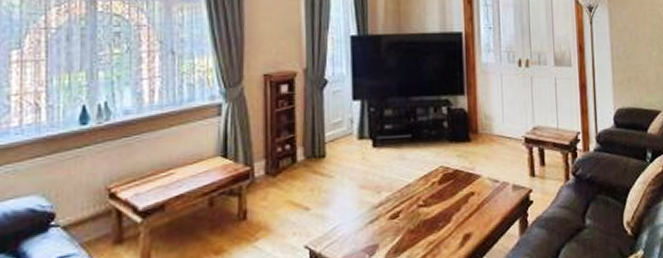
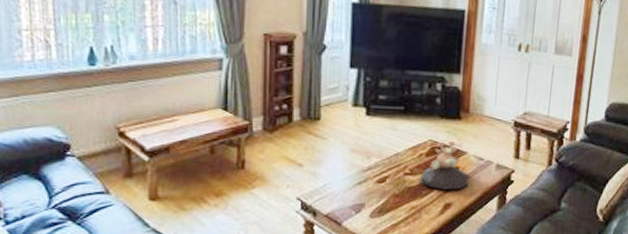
decorative bowl: none [433,166,487,219] -> present [418,141,469,190]

